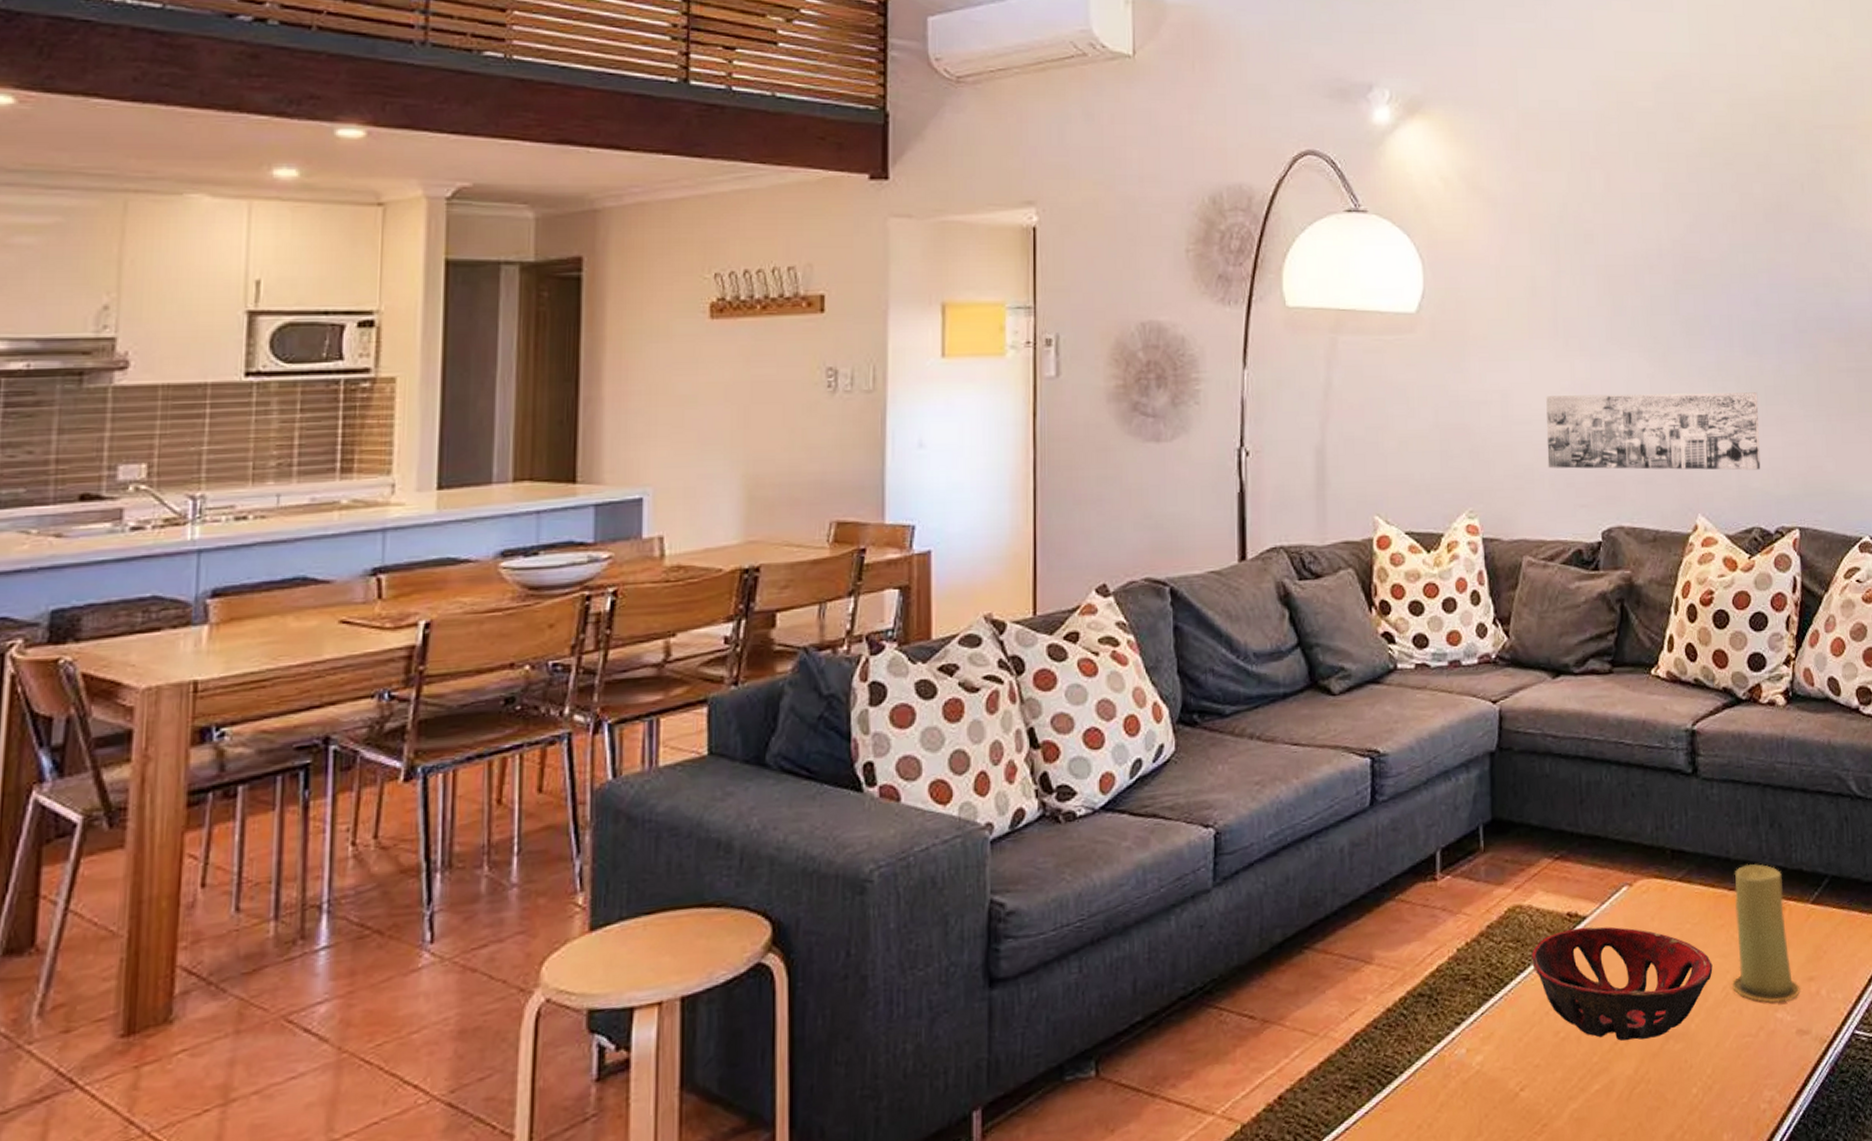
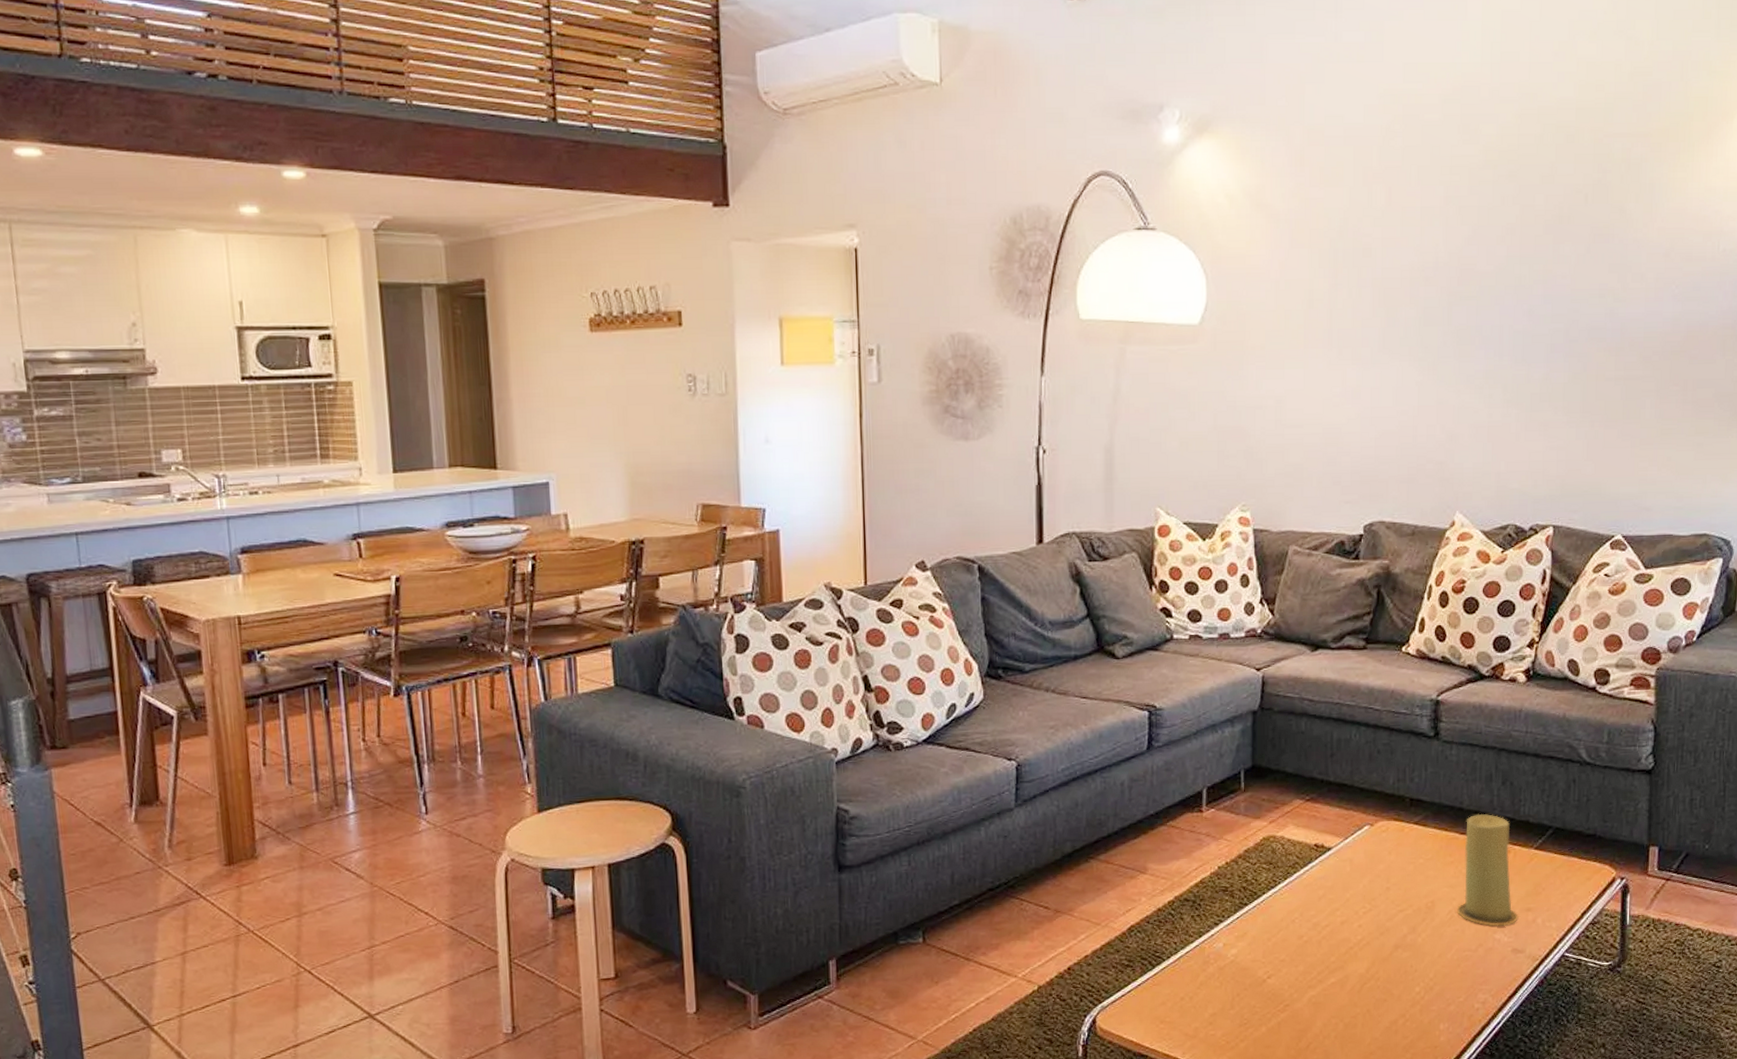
decorative bowl: present [1530,926,1713,1041] -> none [1281,856,1441,947]
wall art: present [1546,392,1761,471] -> none [1316,399,1523,472]

